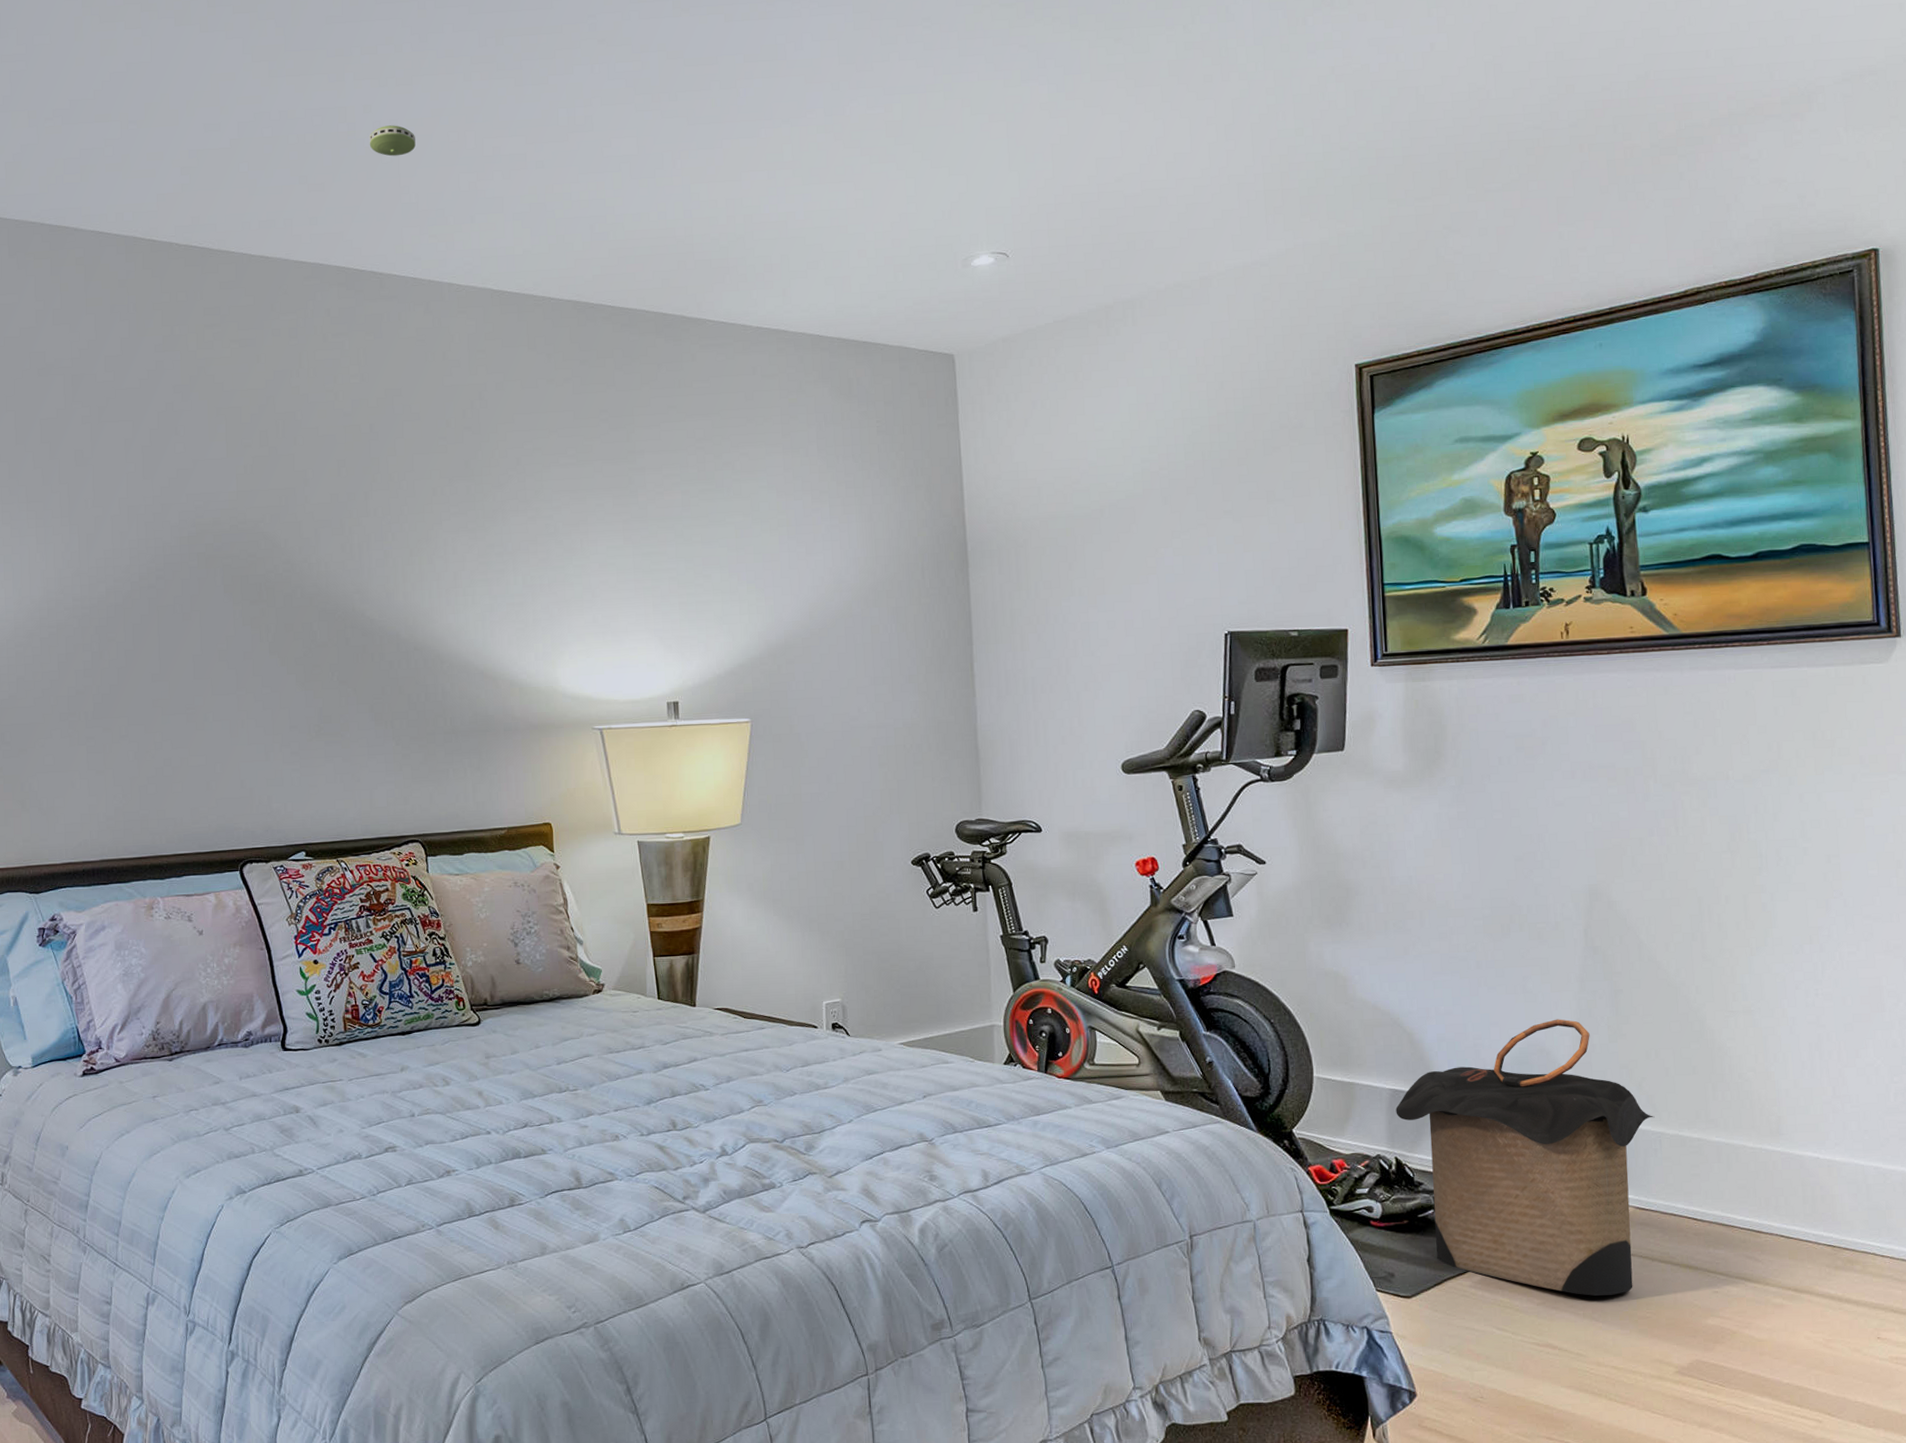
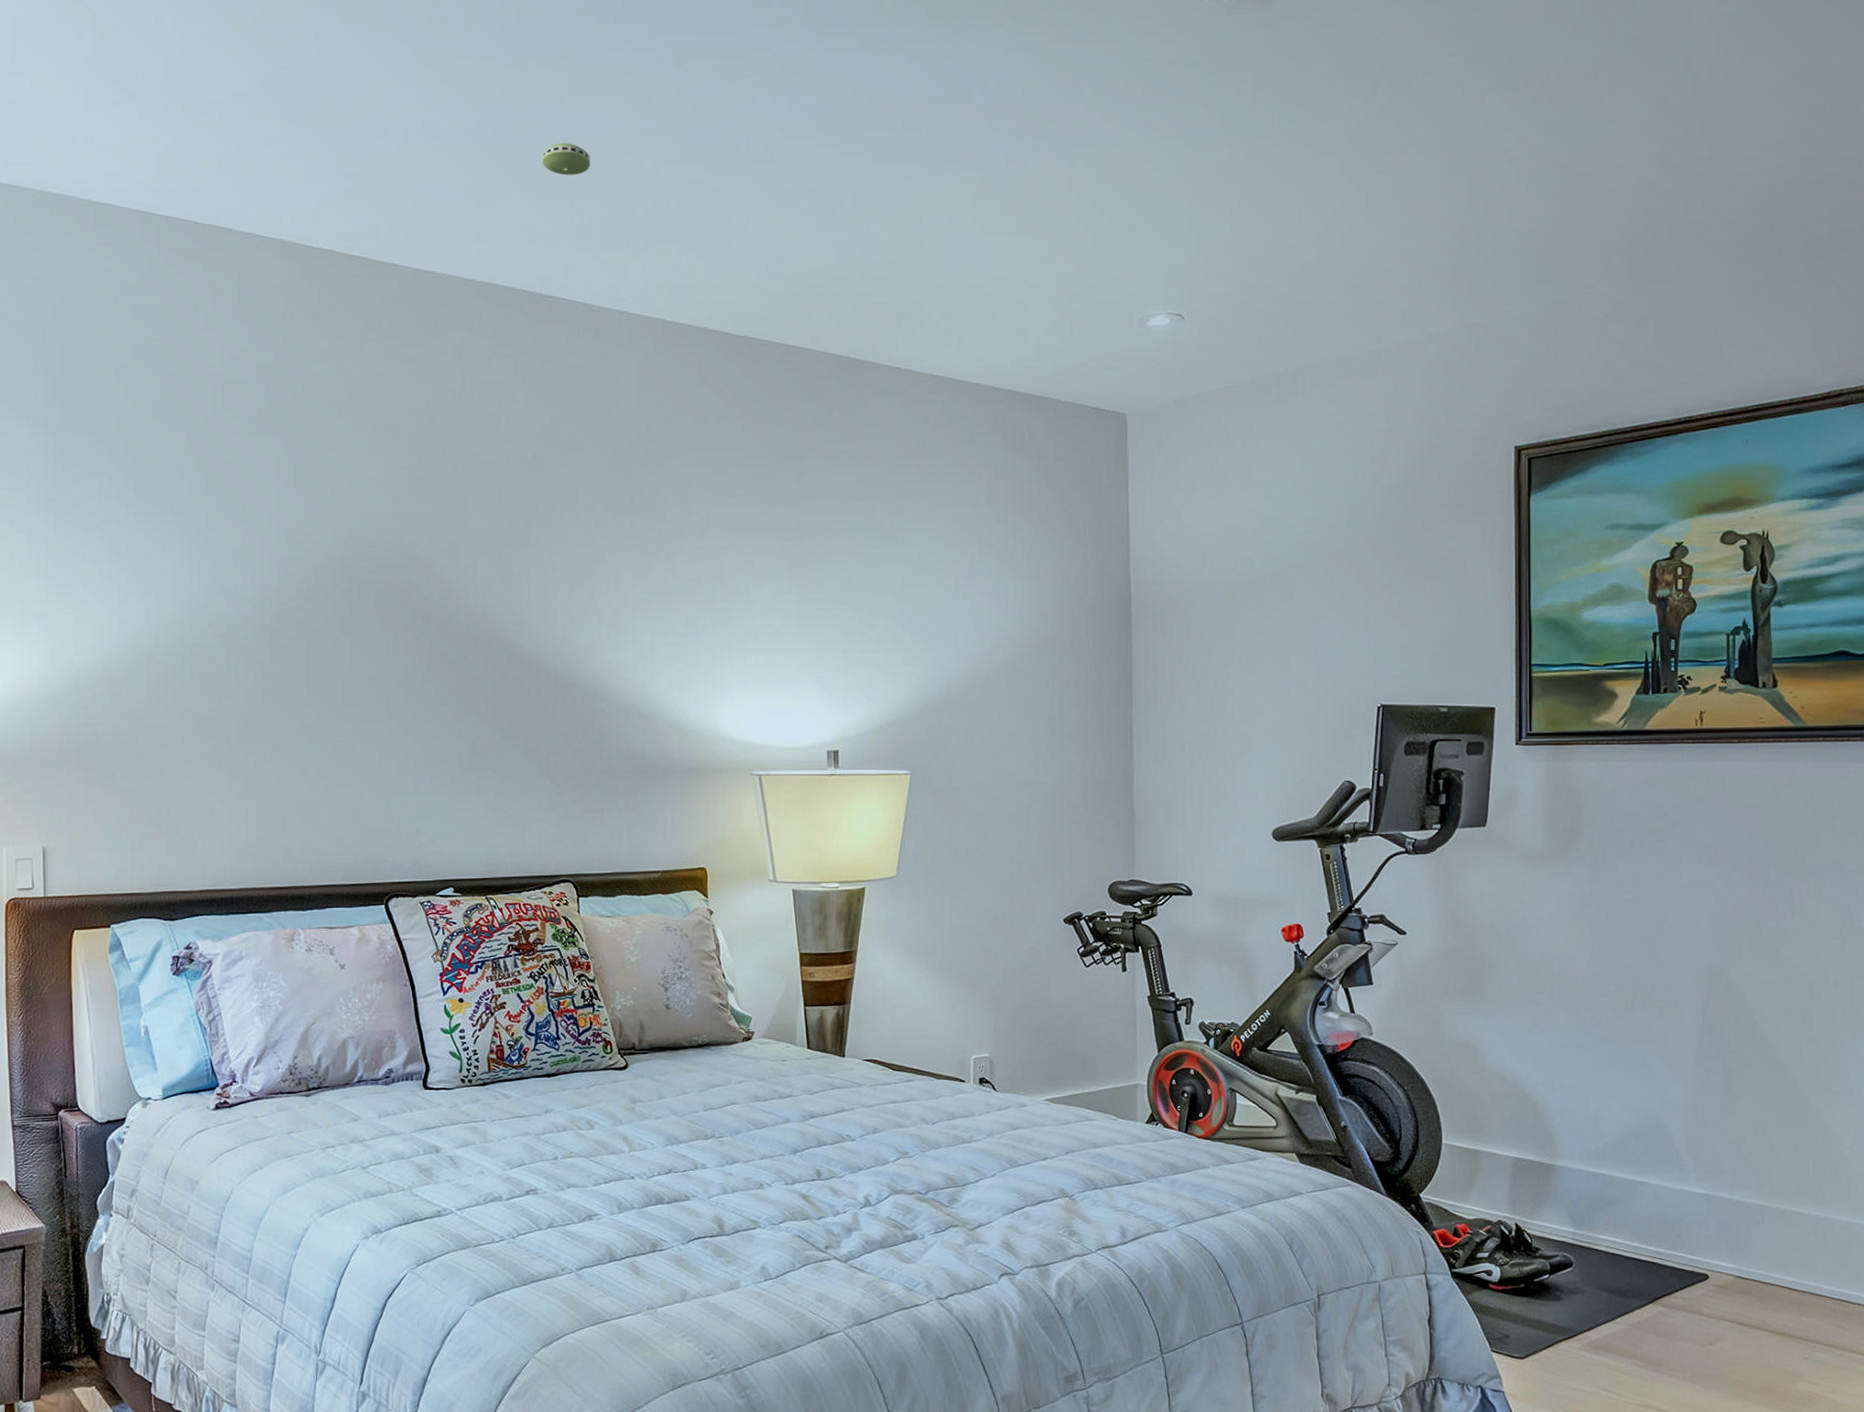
laundry hamper: present [1395,1019,1655,1296] -> none [1518,1094,1759,1360]

